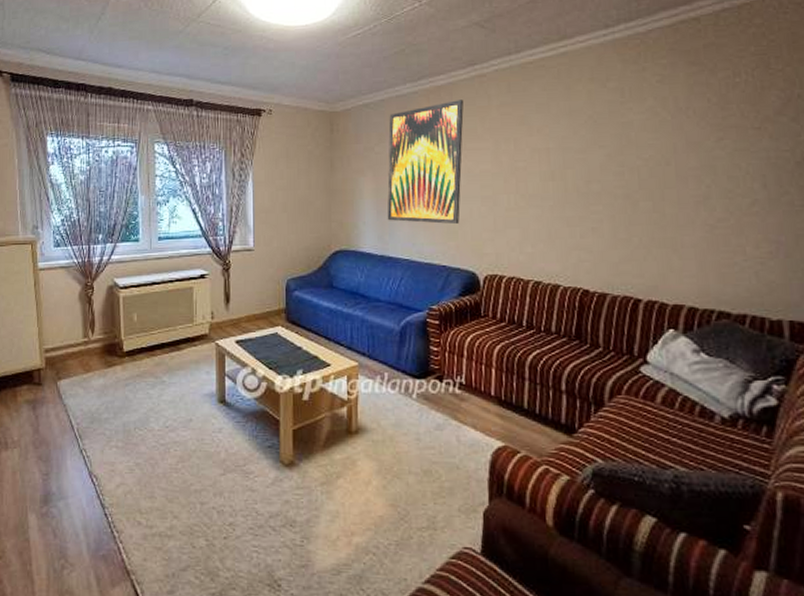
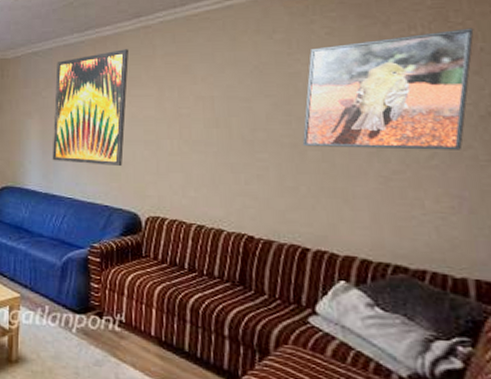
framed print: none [634,74,793,198] -> present [302,28,474,150]

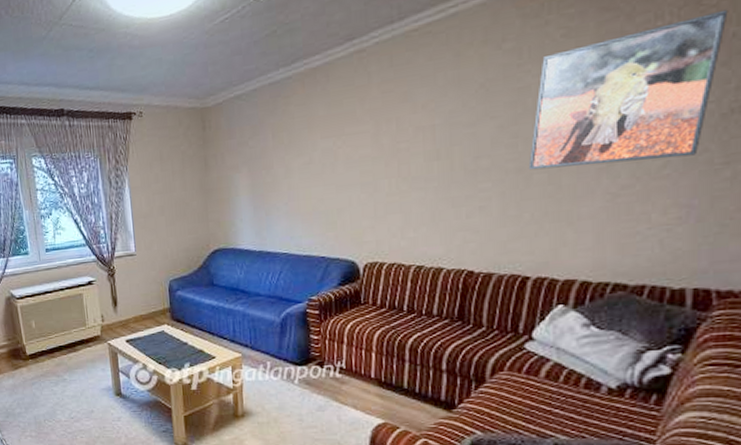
wall art: present [52,49,128,167] -> none [262,80,342,216]

